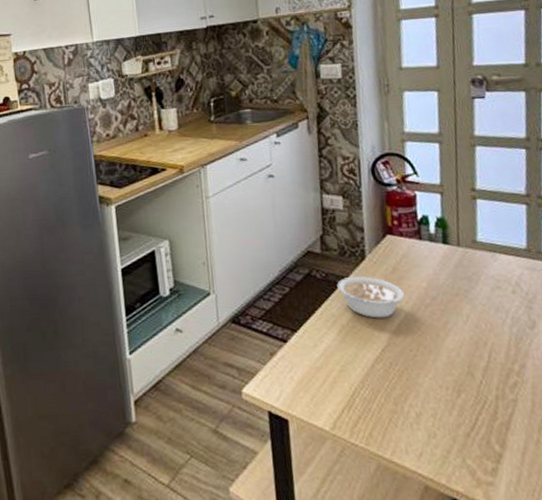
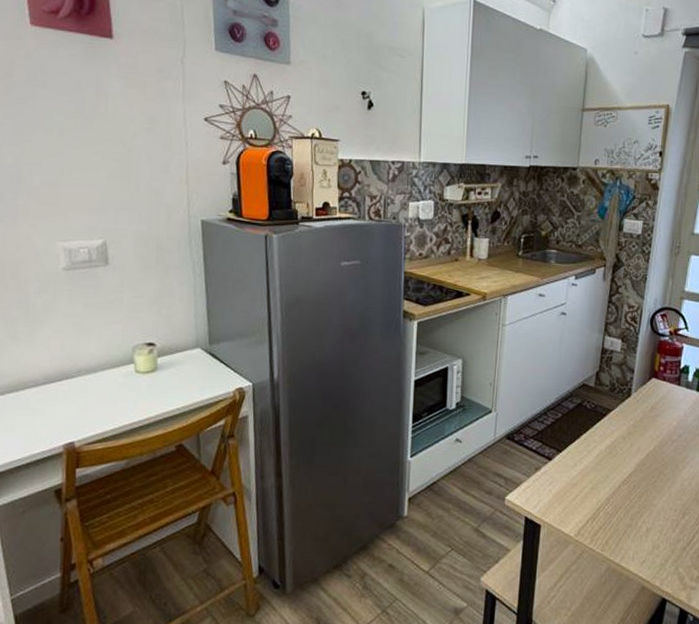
legume: present [337,276,404,319] -> none [602,410,657,448]

